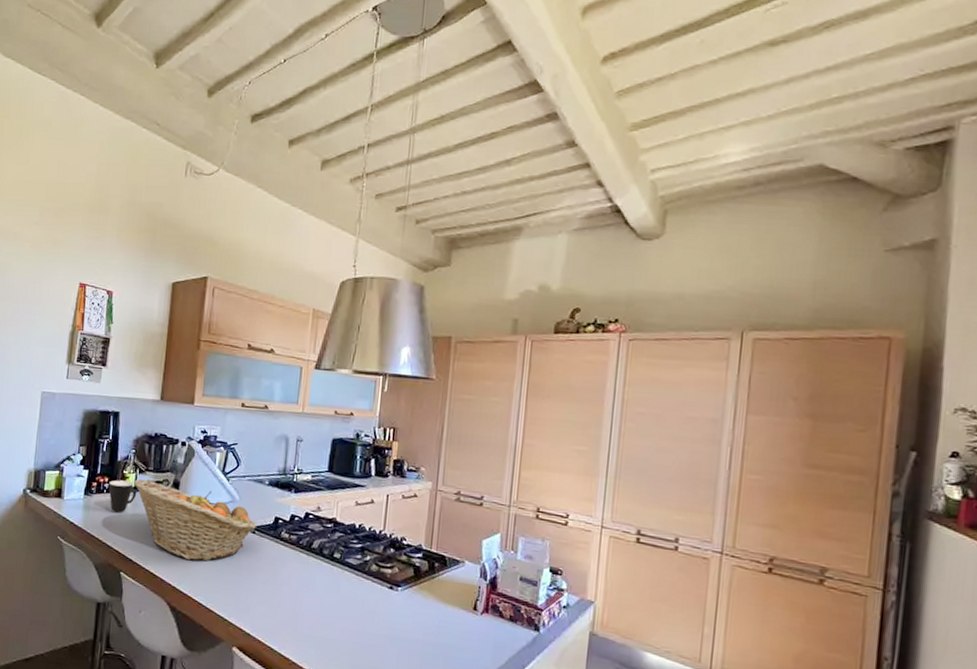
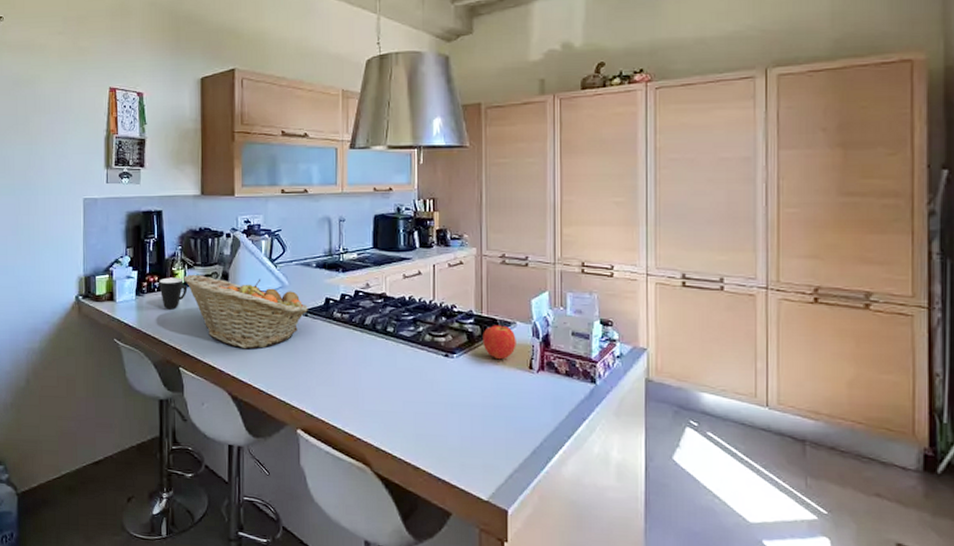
apple: none [429,562,463,598] -> present [483,325,516,360]

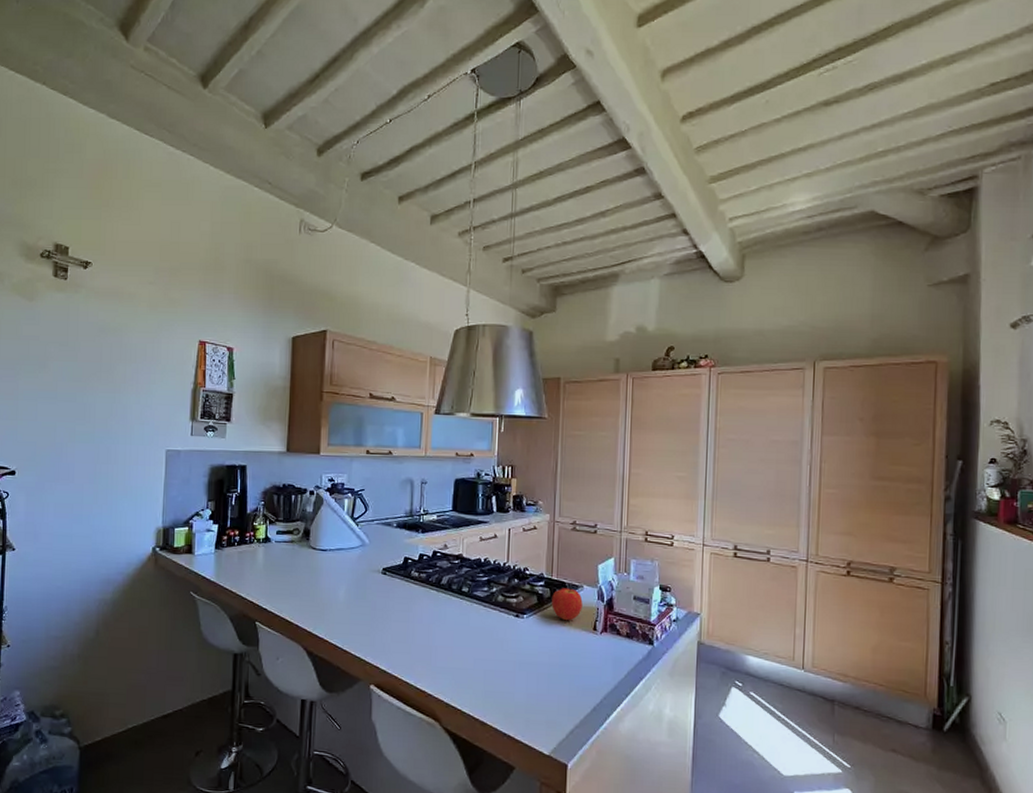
mug: present [159,277,188,310] -> none [239,532,268,564]
fruit basket: present [182,274,308,349] -> none [263,529,387,605]

